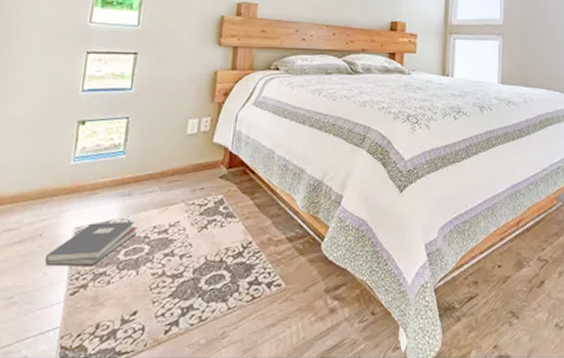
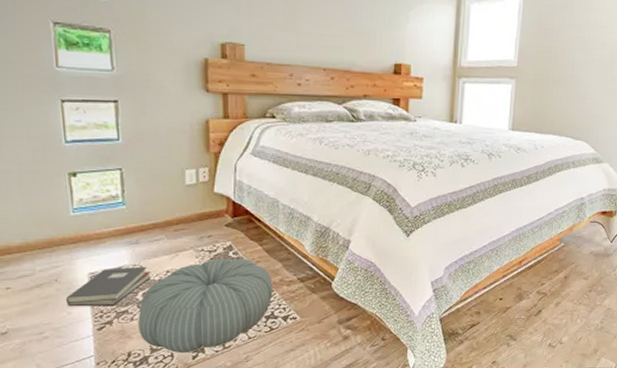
pouf: none [113,213,260,325] -> present [138,258,273,353]

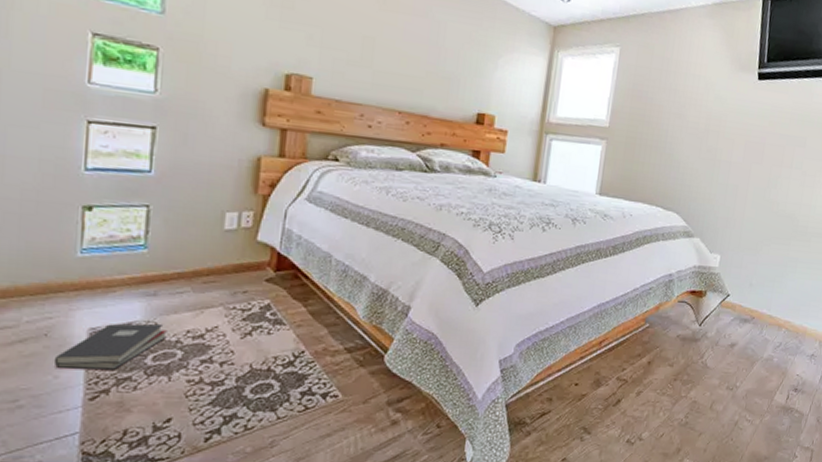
pouf: present [138,258,273,353] -> none [141,319,315,433]

